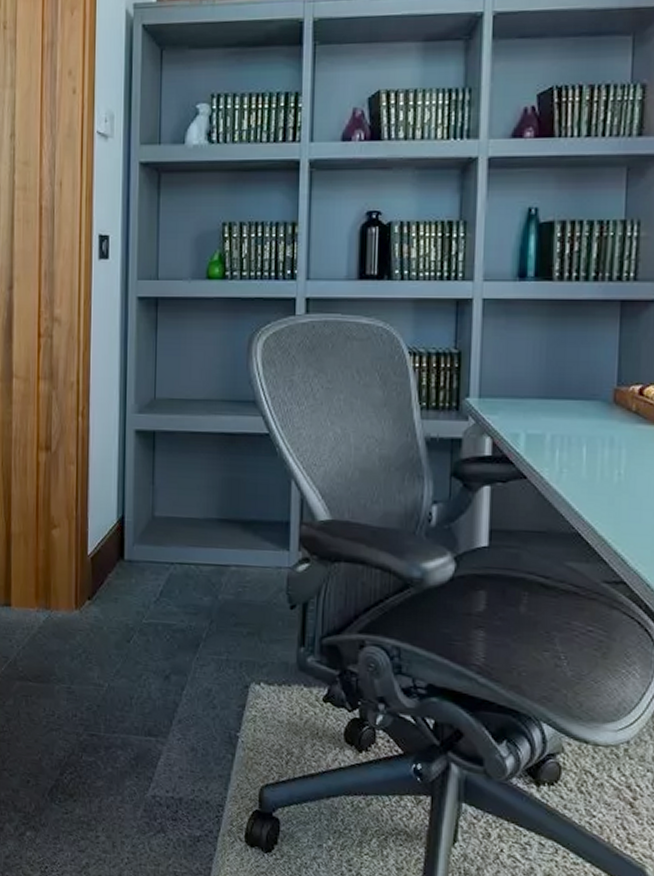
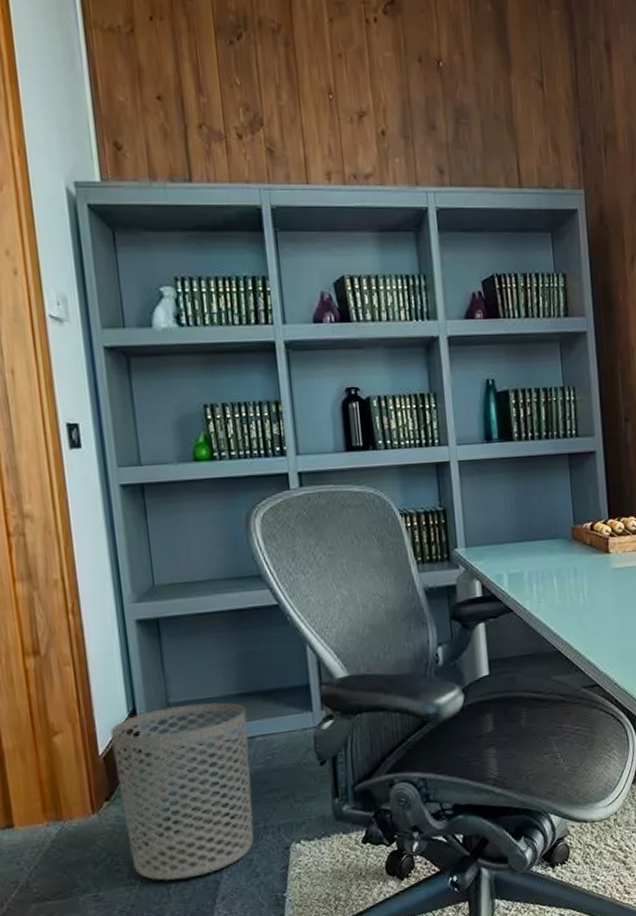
waste bin: none [99,520,224,694] -> present [111,702,254,881]

